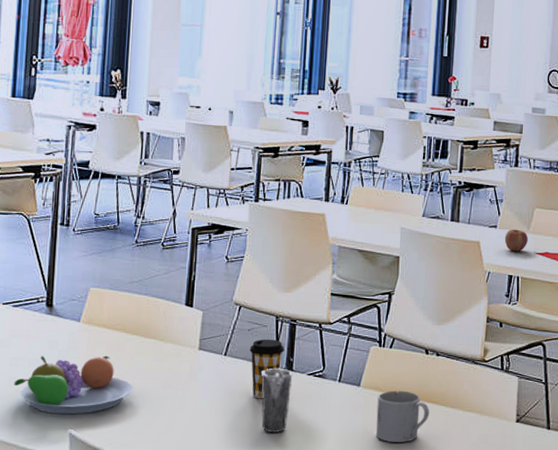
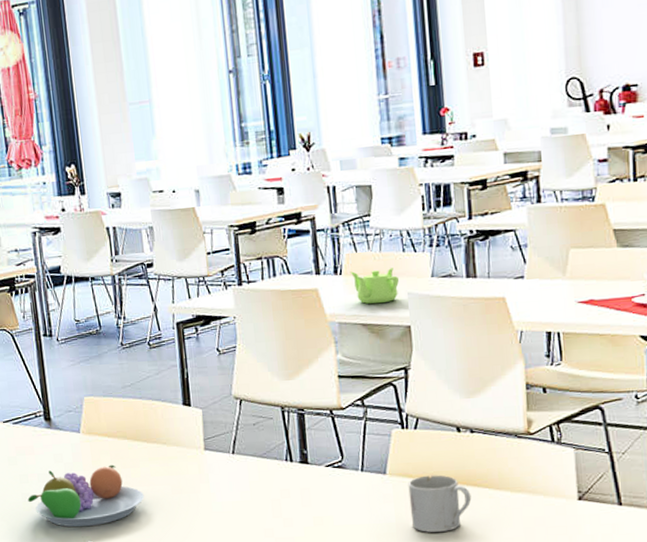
coffee cup: present [249,339,285,399] -> none [258,431,297,496]
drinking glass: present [261,368,293,434] -> none [275,462,311,532]
teapot: none [355,203,395,234] -> present [350,268,399,304]
apple: present [504,229,528,251] -> none [535,276,565,303]

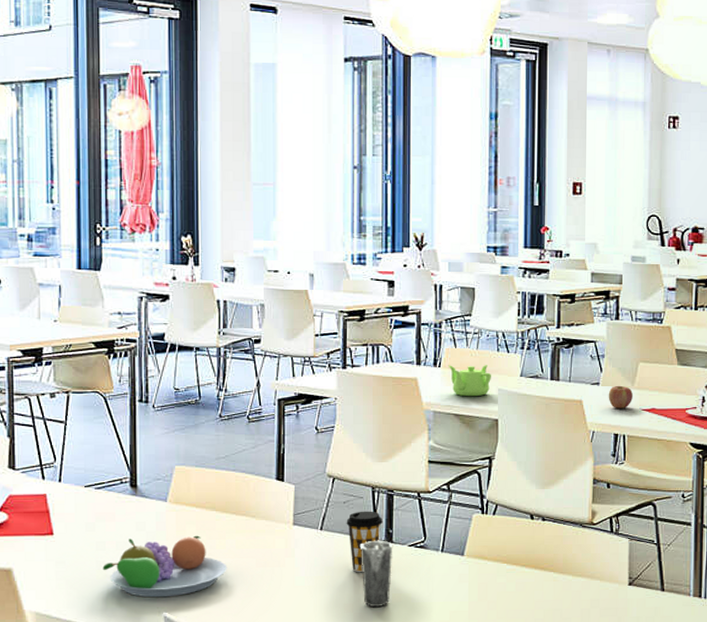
coffee cup: none [258,431,297,496] -> present [346,511,384,573]
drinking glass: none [275,462,311,532] -> present [361,540,393,608]
mug: present [408,475,472,532] -> none [483,558,538,611]
apple: none [535,276,565,303] -> present [608,385,633,408]

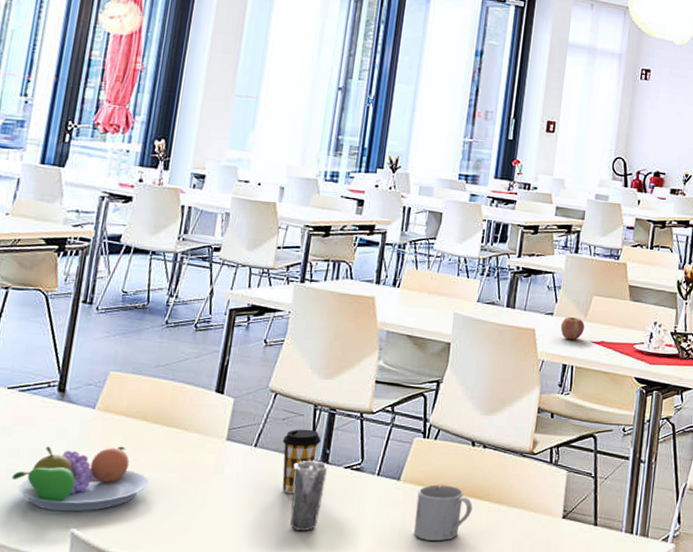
teapot: present [448,365,491,397] -> none [407,286,449,319]
mug: none [483,558,538,611] -> present [414,484,473,541]

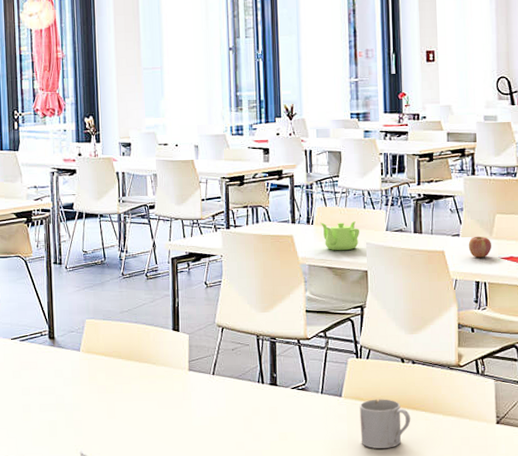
fruit bowl: present [11,446,150,512] -> none [28,381,133,437]
coffee cup: present [282,429,322,494] -> none [235,357,268,414]
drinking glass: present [290,460,329,532] -> none [249,383,278,445]
teapot: none [407,286,449,319] -> present [320,221,359,251]

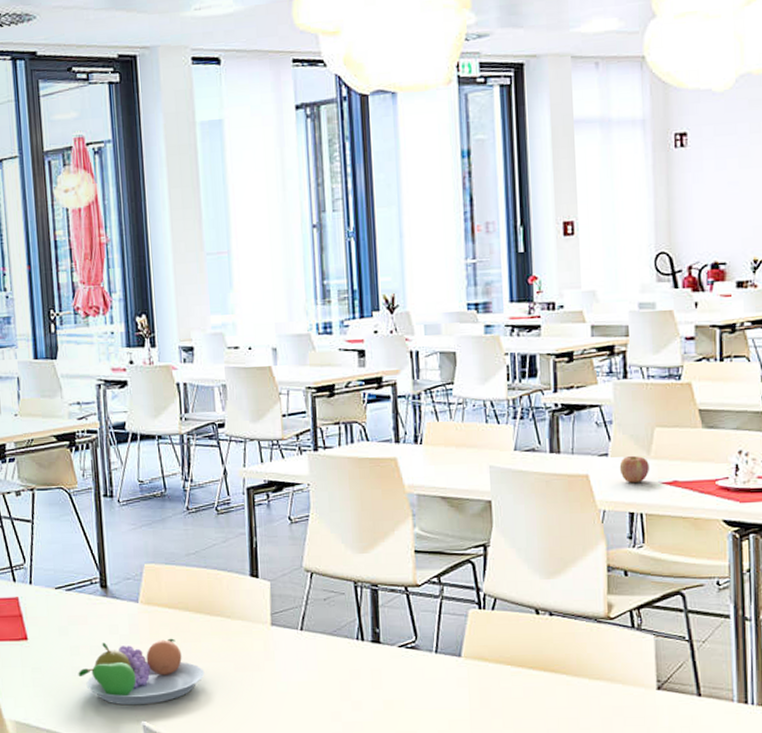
fruit bowl: none [28,381,133,437] -> present [78,638,205,706]
teapot: present [320,221,359,251] -> none [430,439,481,477]
mug: present [359,399,411,449] -> none [483,659,549,720]

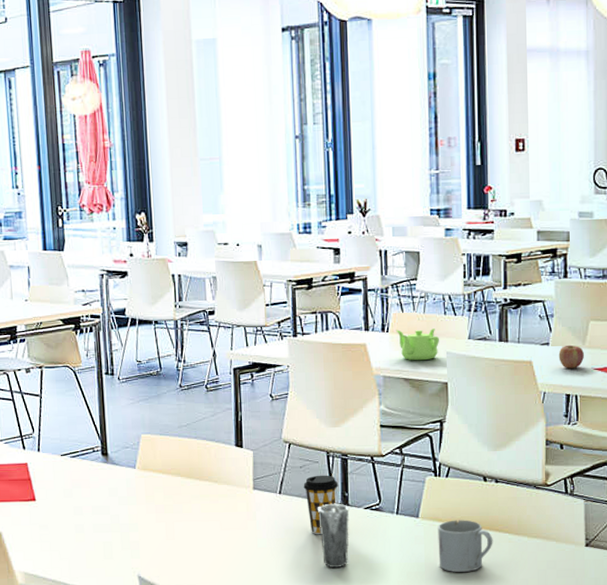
fruit bowl: present [78,638,205,706] -> none [81,500,194,559]
coffee cup: none [328,608,369,678] -> present [303,475,339,535]
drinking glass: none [345,640,382,716] -> present [318,503,349,568]
teapot: none [430,439,481,477] -> present [396,329,439,361]
mug: none [483,659,549,720] -> present [438,520,493,572]

